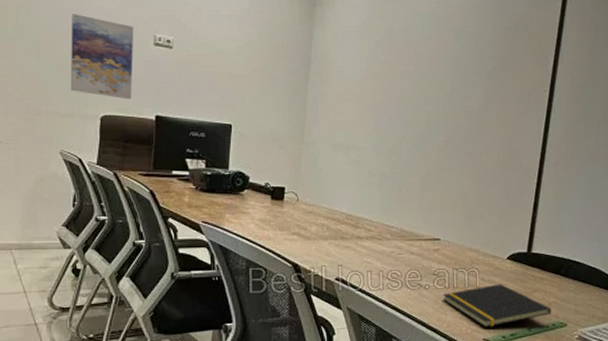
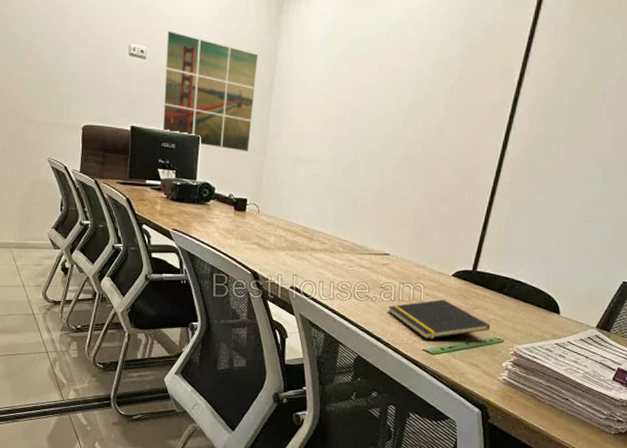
wall art: present [70,14,134,100] -> none [54,23,111,110]
wall art: none [190,22,292,139] -> present [162,31,258,151]

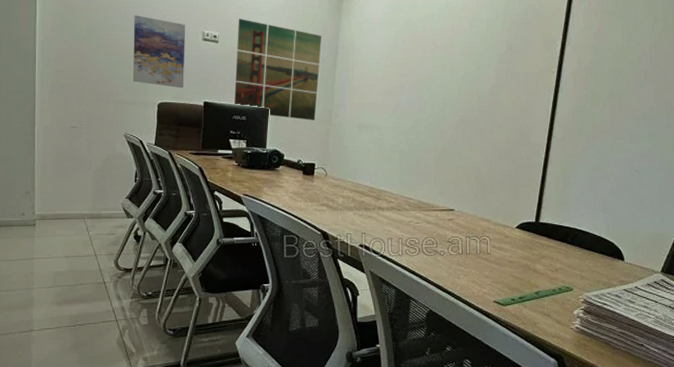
wall art: none [54,23,111,110] -> present [132,15,186,88]
notepad: present [388,299,490,339] -> none [456,251,558,290]

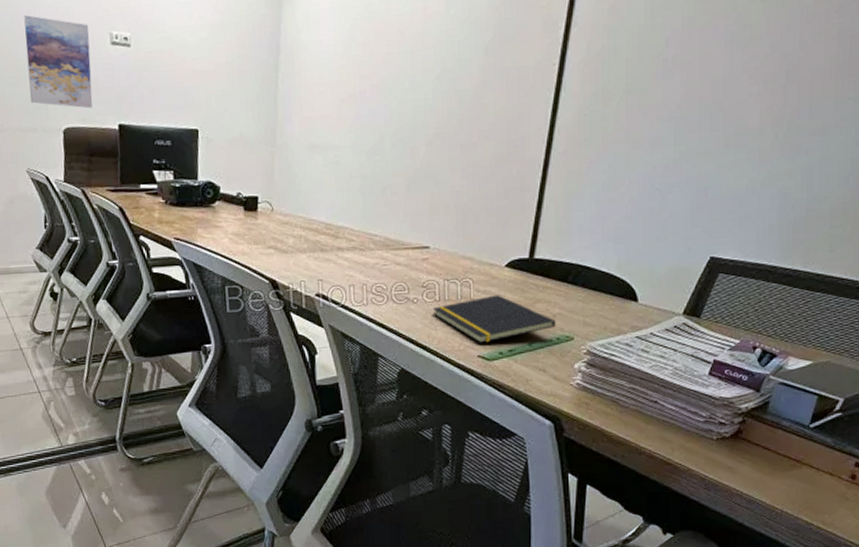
wall art: present [233,19,321,120] -> none [153,13,259,142]
notepad: none [456,251,558,290] -> present [432,295,556,343]

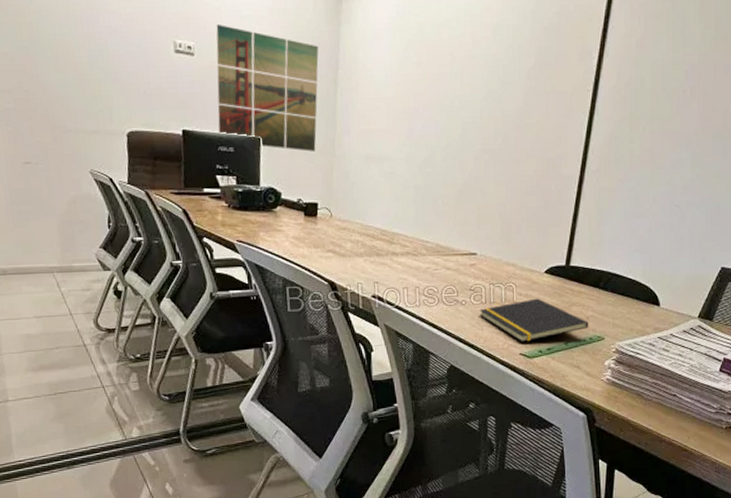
wall art: present [24,15,93,109] -> none [87,20,157,114]
wall art: none [153,13,259,142] -> present [216,25,319,152]

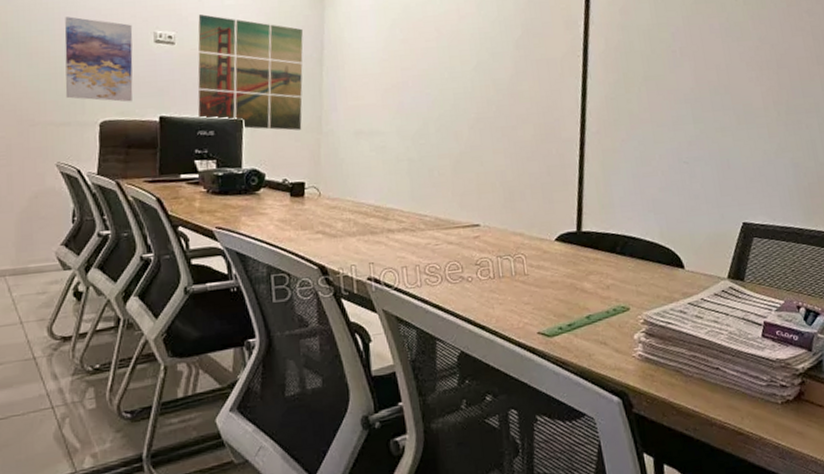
wall art: none [87,20,157,114] -> present [64,16,133,102]
notepad: present [479,298,589,342] -> none [487,269,611,319]

